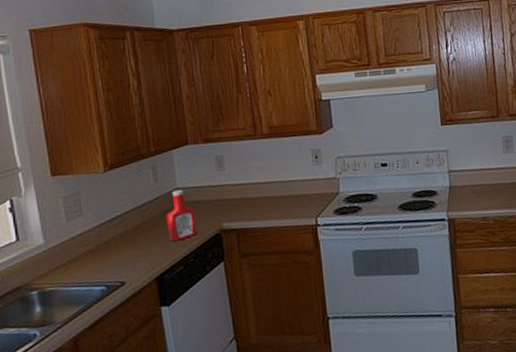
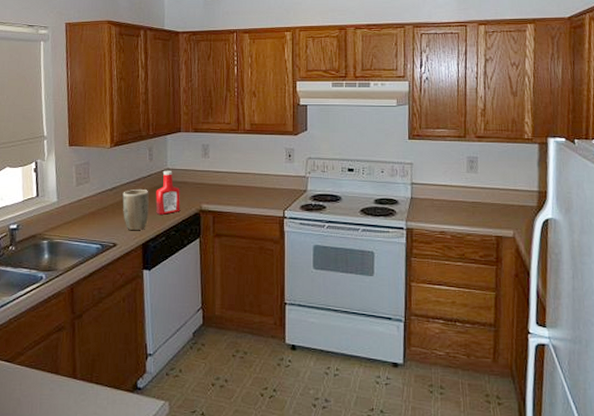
plant pot: none [126,215,161,265] -> present [122,190,150,231]

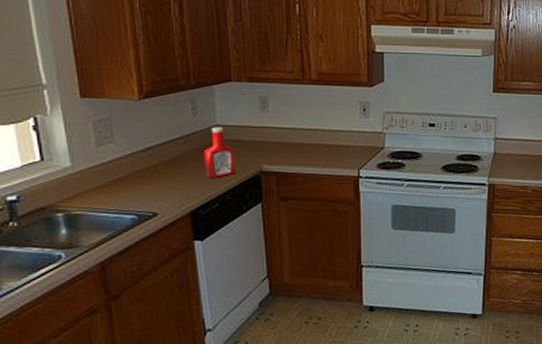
plant pot: present [122,190,150,231] -> none [160,150,197,198]

